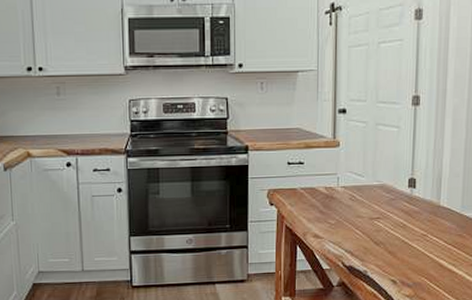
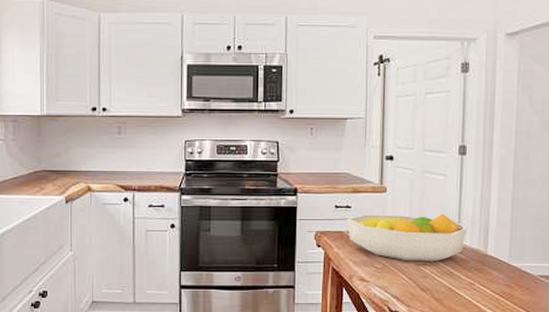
fruit bowl: none [300,166,420,216] -> present [347,213,467,262]

